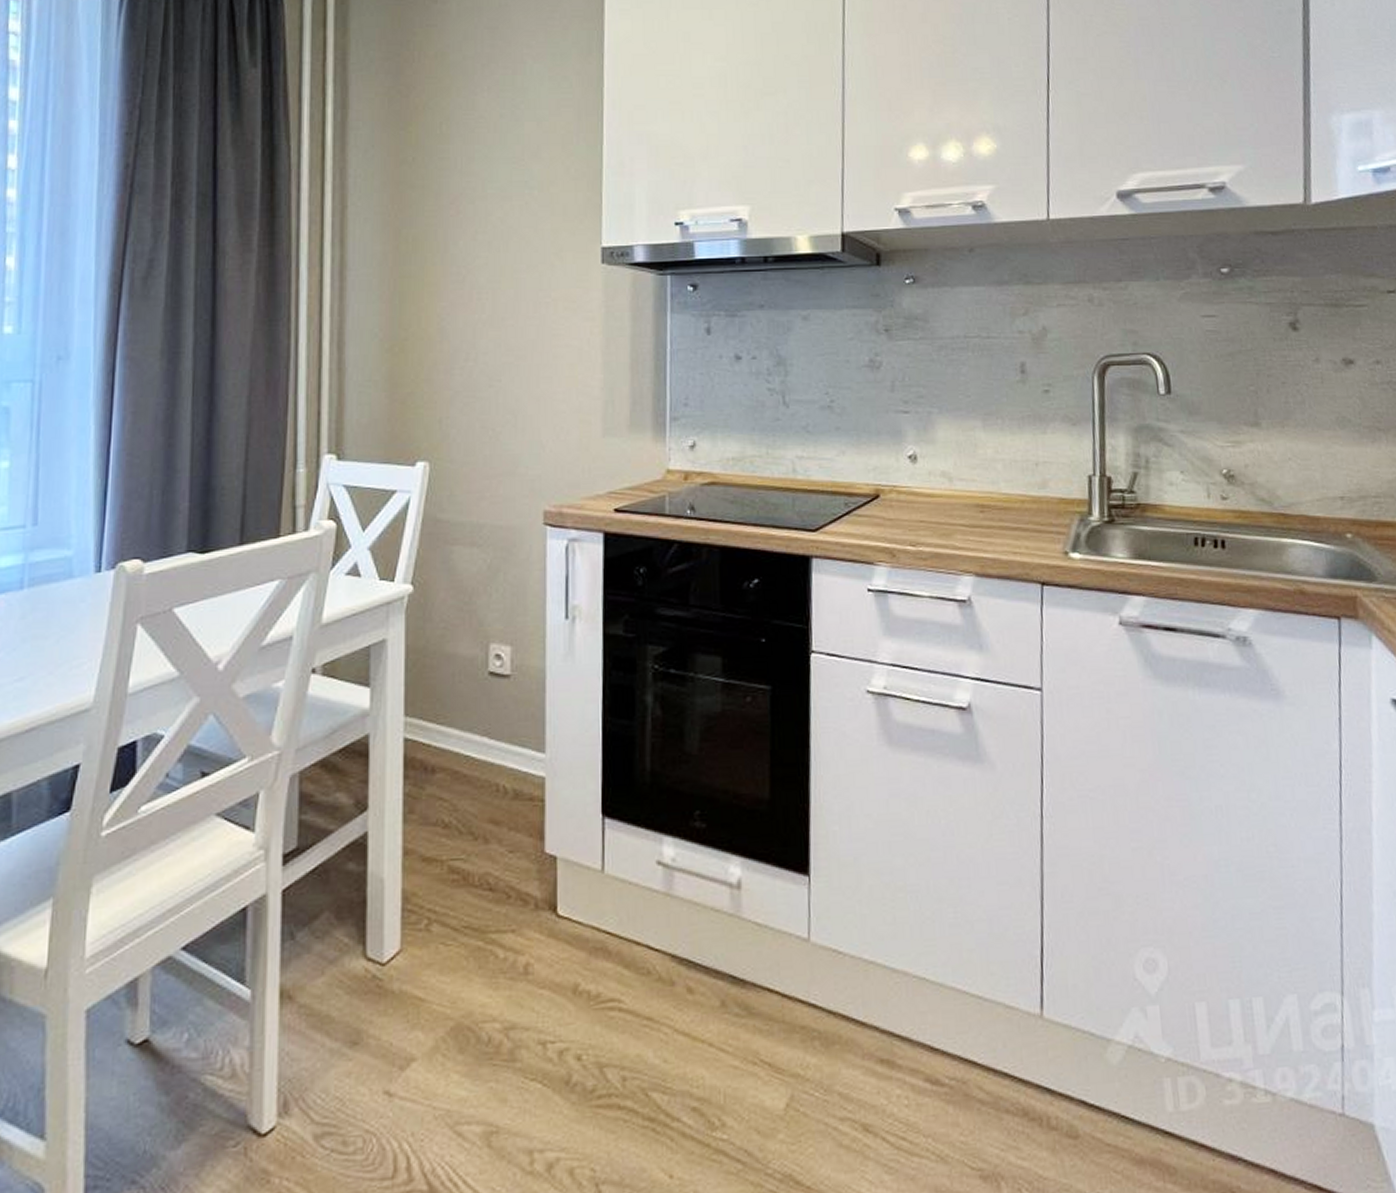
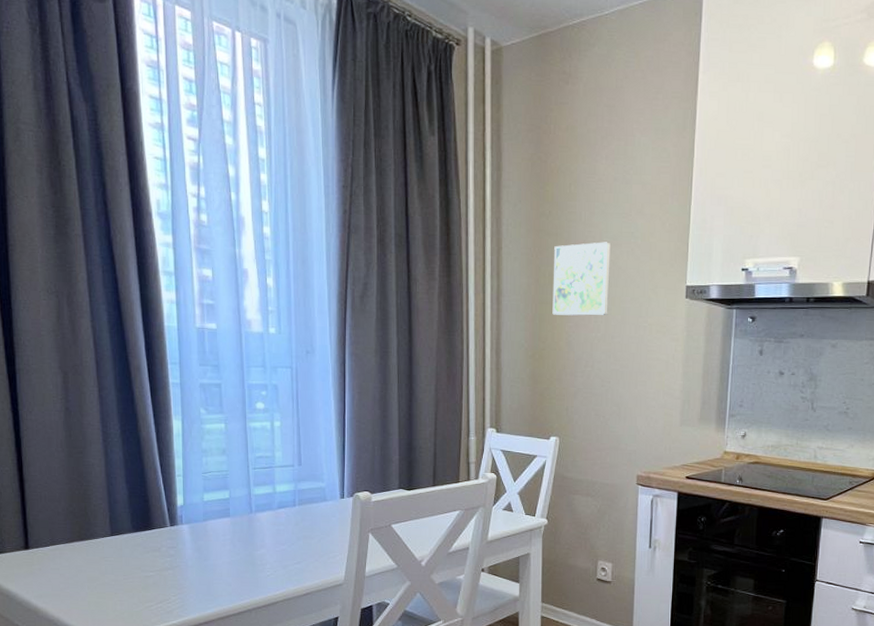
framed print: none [418,194,497,292] -> present [552,242,611,316]

